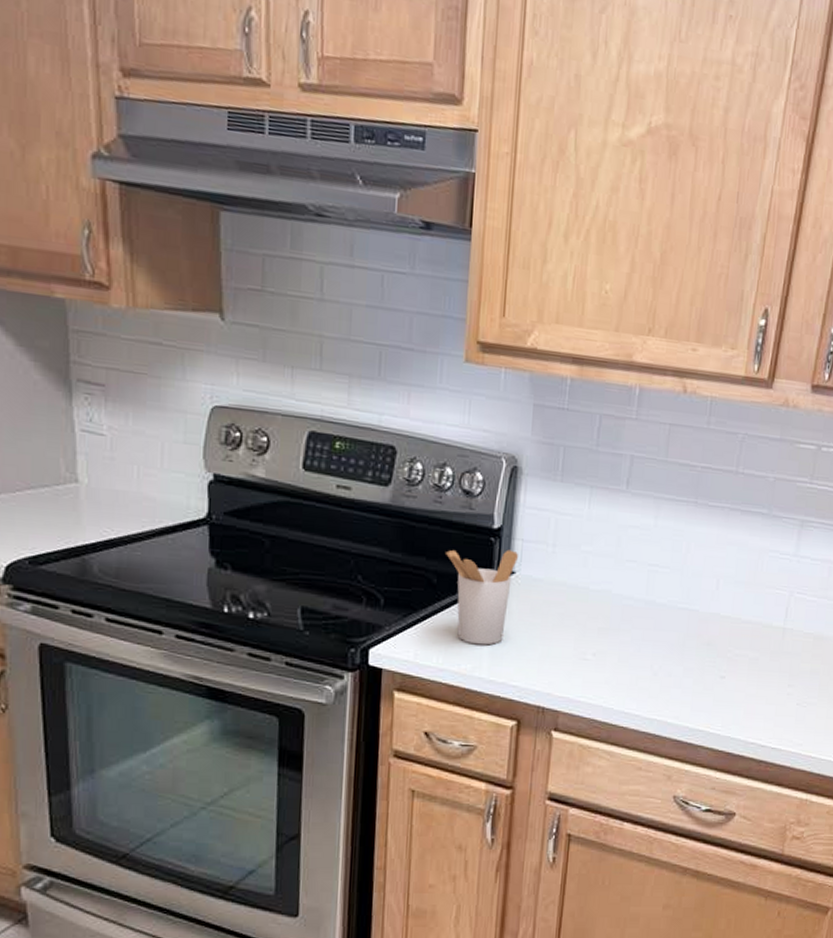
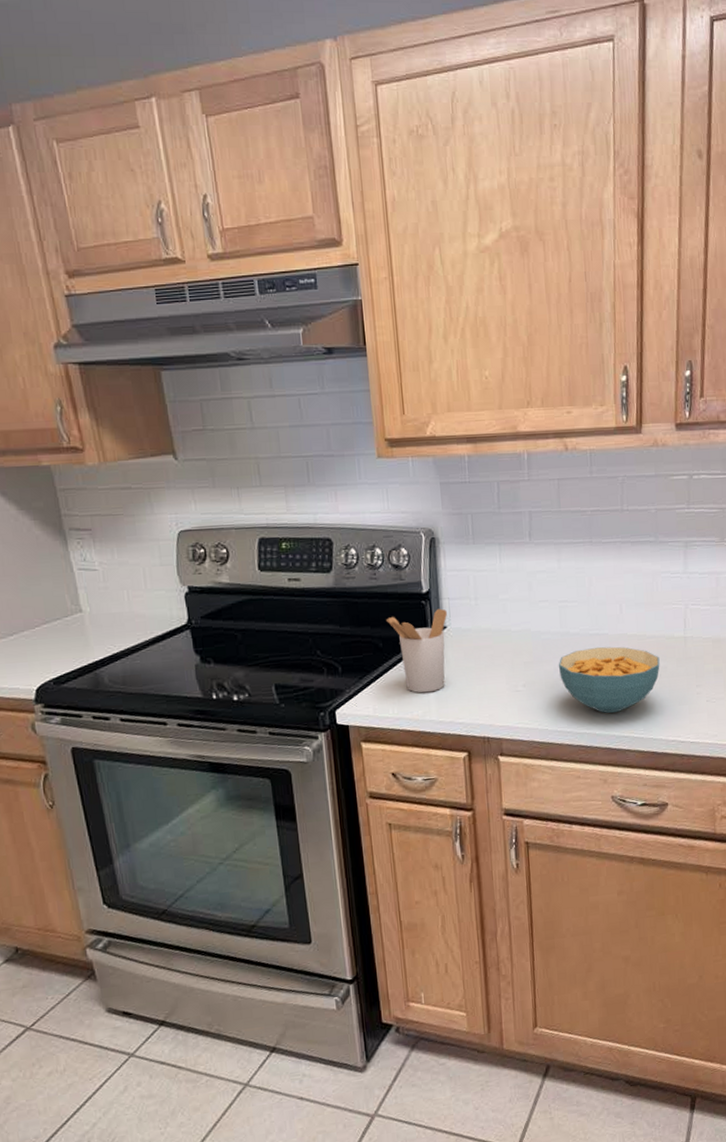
cereal bowl: none [636,623,752,702] -> present [558,646,660,714]

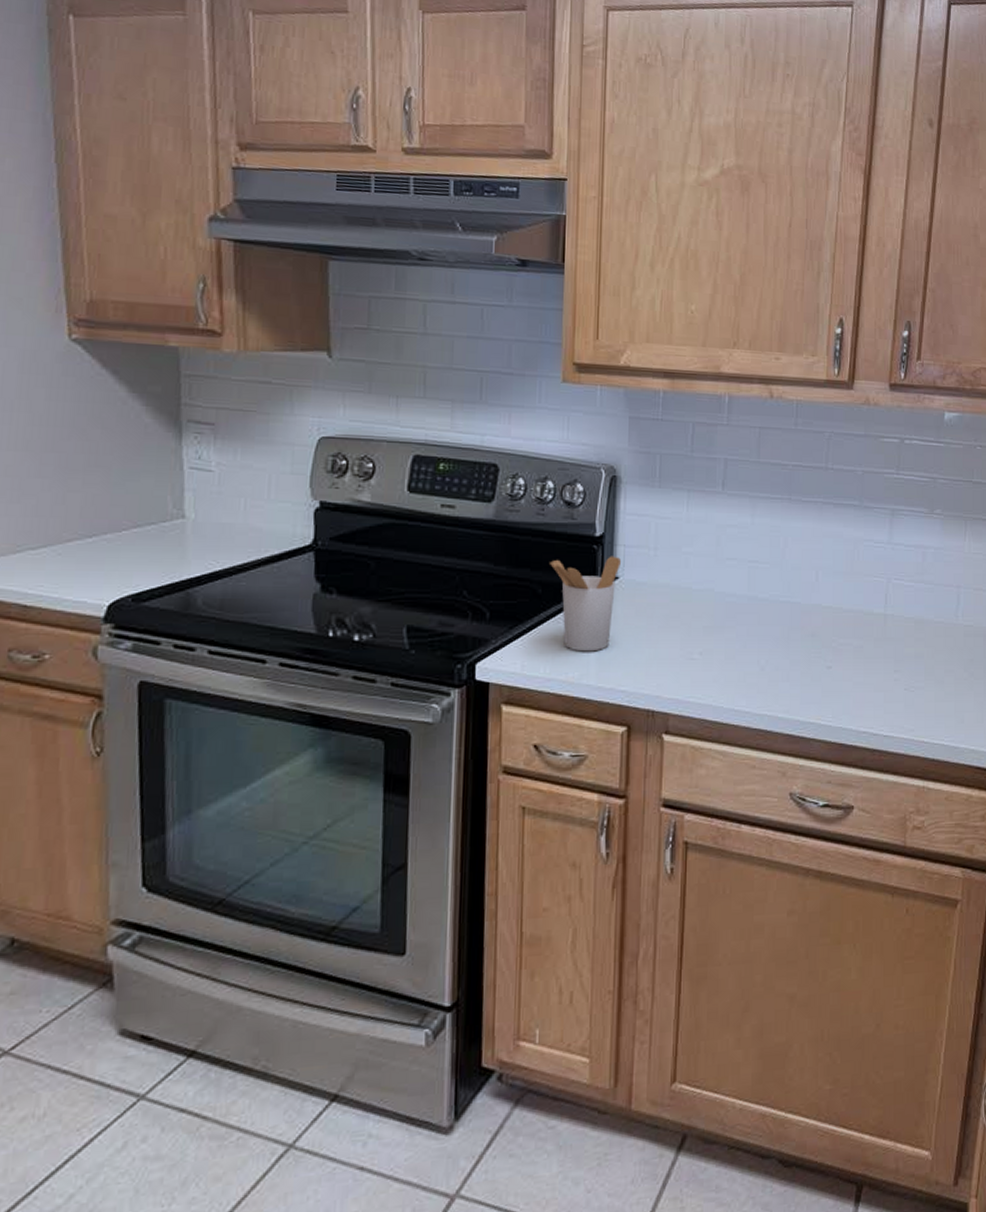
cereal bowl: present [558,646,660,714] -> none [741,616,856,695]

